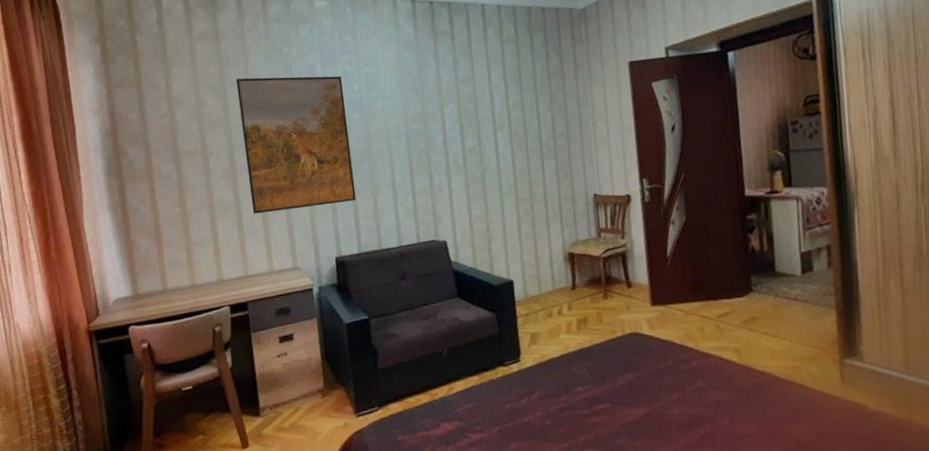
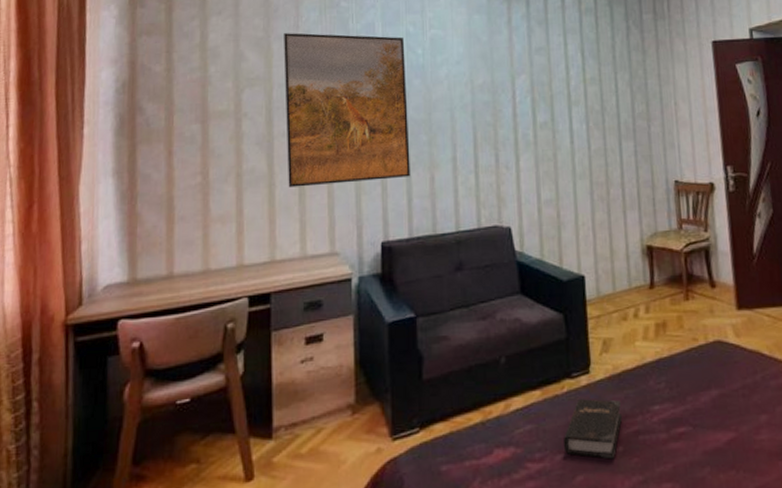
hardback book: none [499,382,550,431] -> present [563,399,623,459]

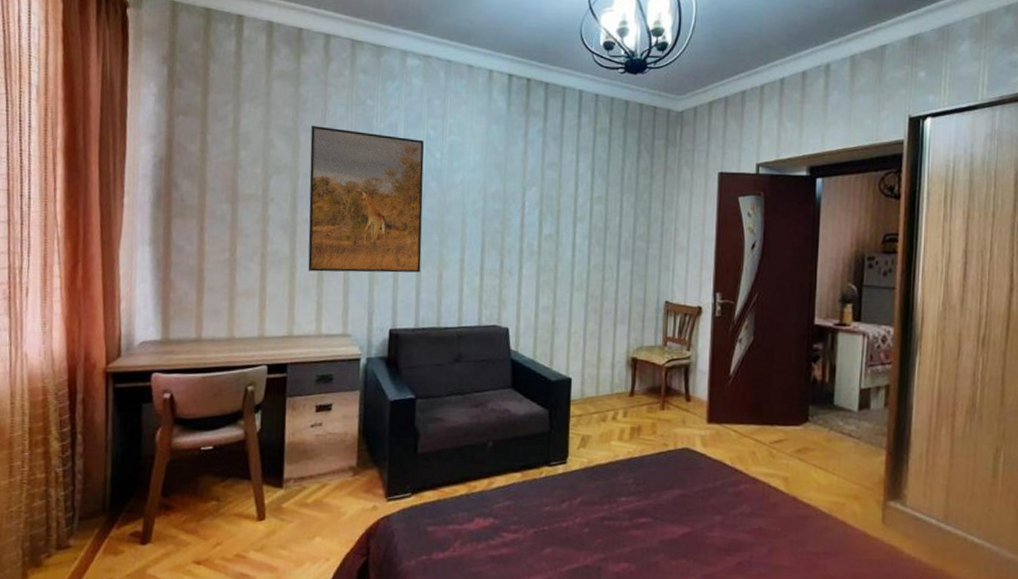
hardback book: present [563,399,623,459] -> none [536,485,592,538]

